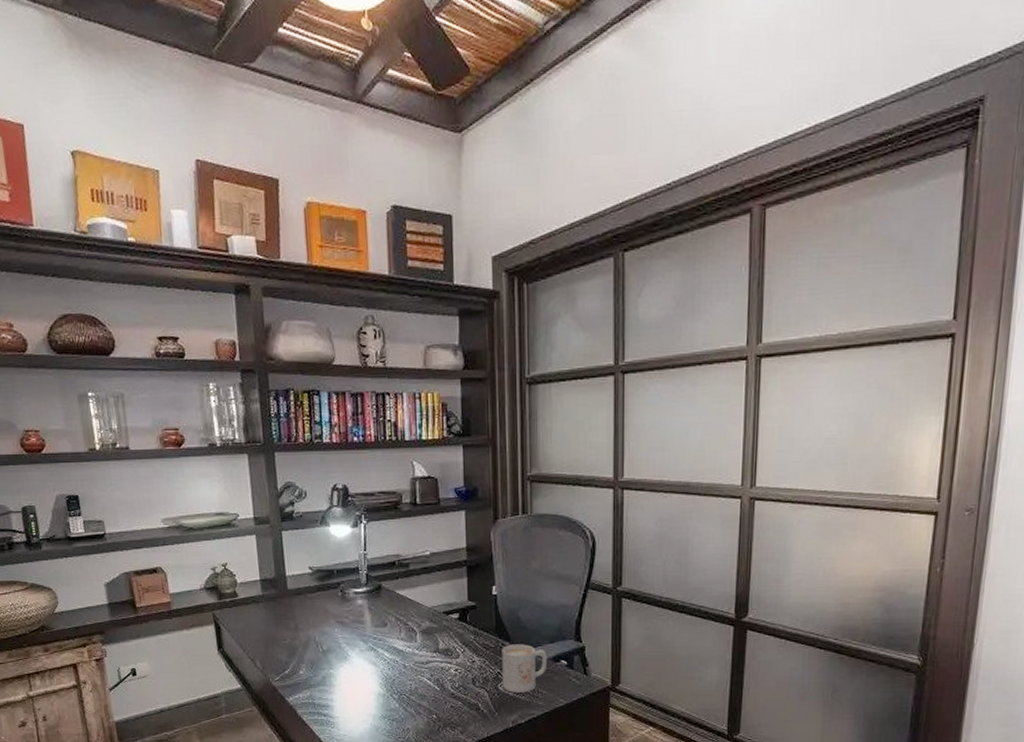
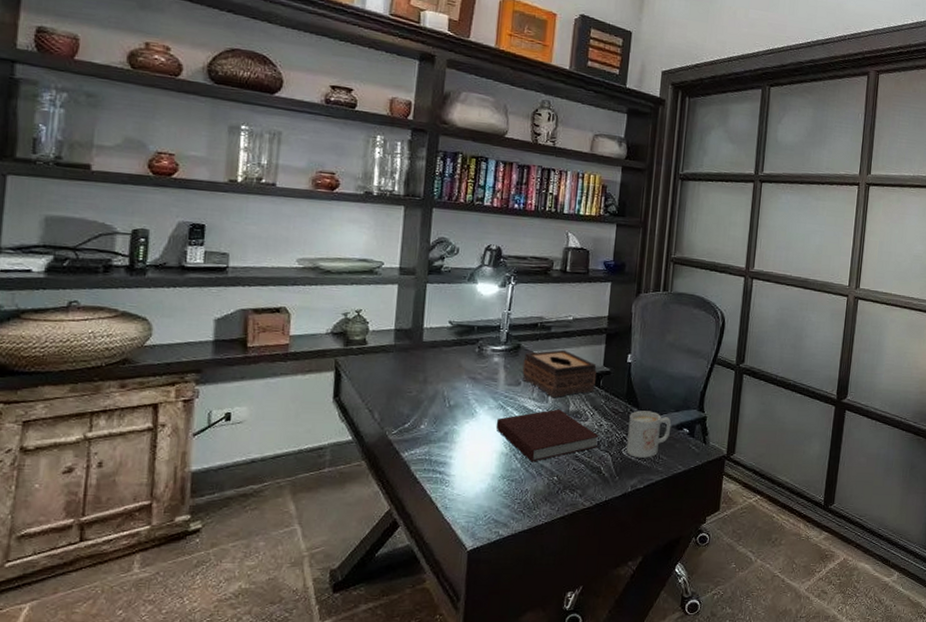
notebook: none [369,647,473,702] -> present [496,409,599,462]
tissue box: none [386,586,462,637] -> present [522,349,597,398]

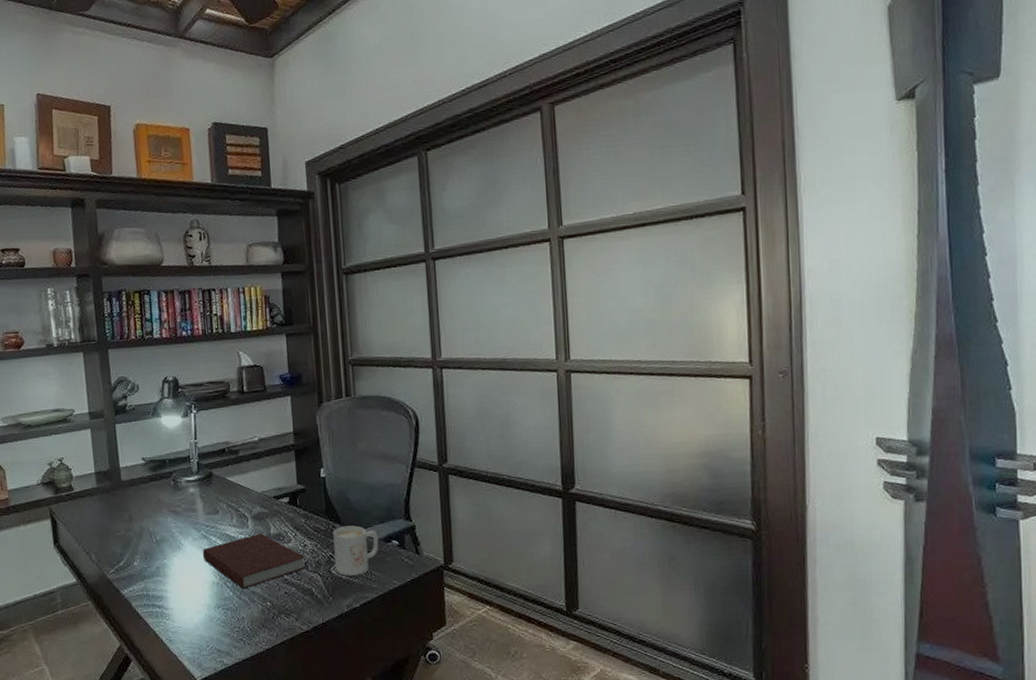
tissue box: present [522,349,597,398] -> none [217,472,293,523]

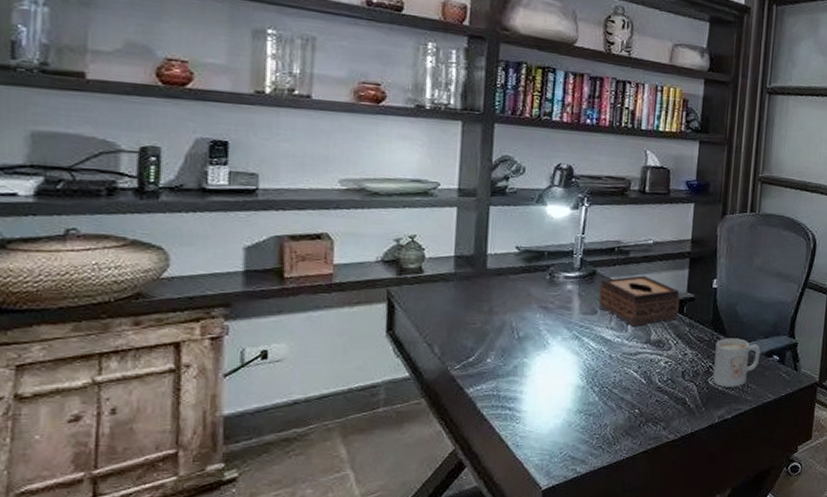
notebook: present [202,533,306,589] -> none [570,338,684,395]
tissue box: none [217,472,293,523] -> present [598,275,680,327]

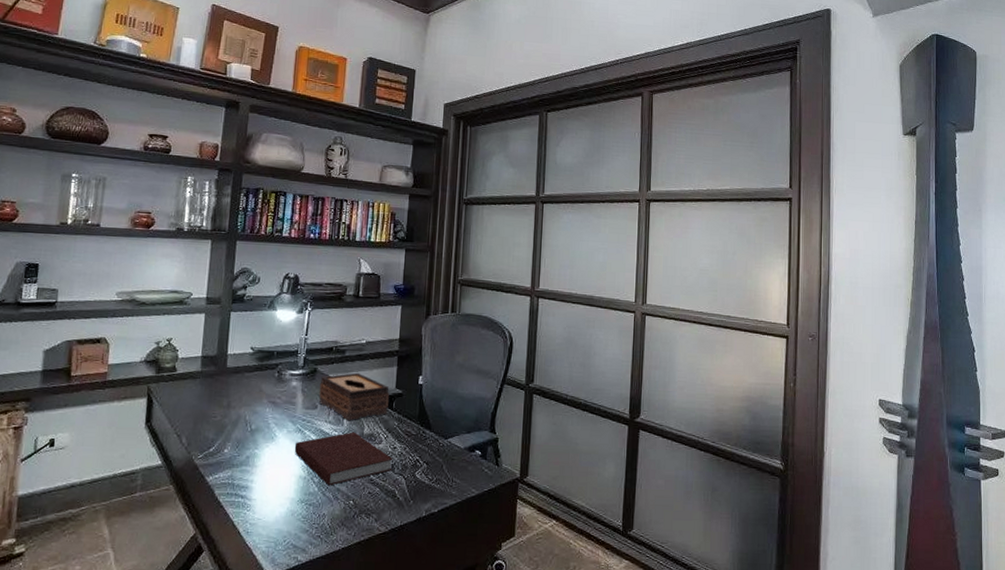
notebook: none [570,338,684,395] -> present [294,432,393,486]
mug: present [713,338,761,387] -> none [420,432,464,481]

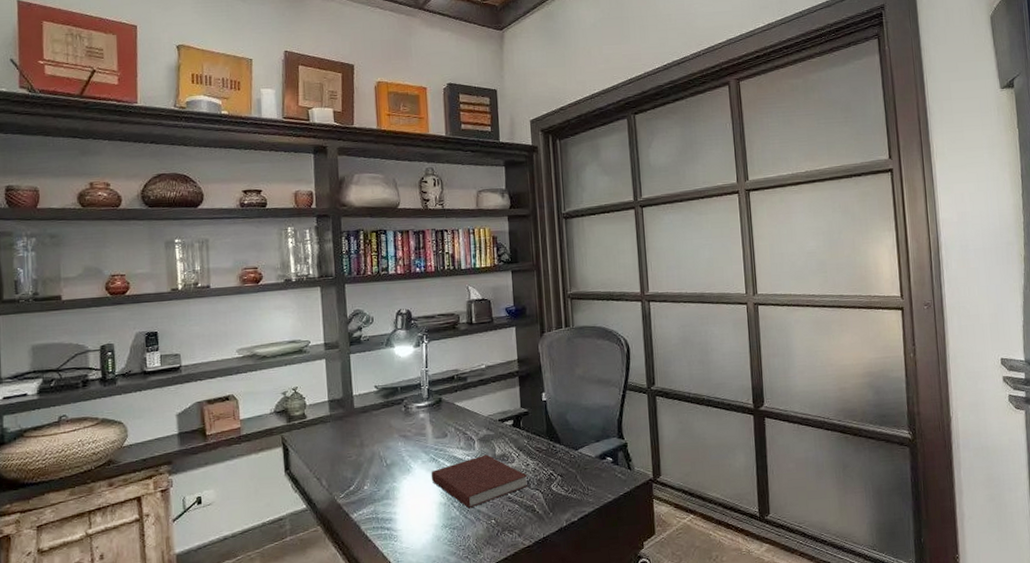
tissue box: present [319,372,390,421] -> none [446,397,516,445]

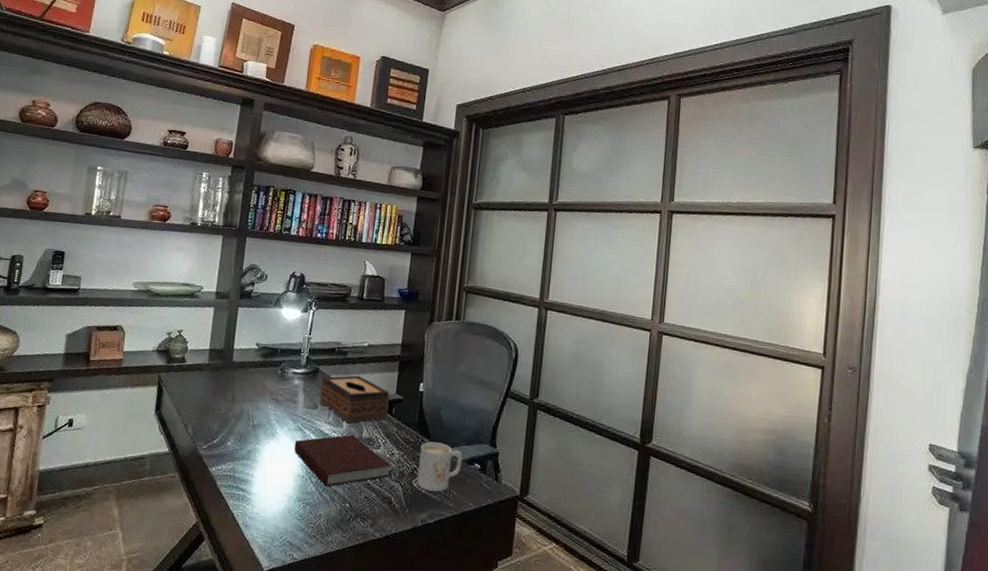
tissue box: none [446,397,516,445] -> present [319,375,390,424]
mug: none [553,445,595,492] -> present [417,441,463,492]

